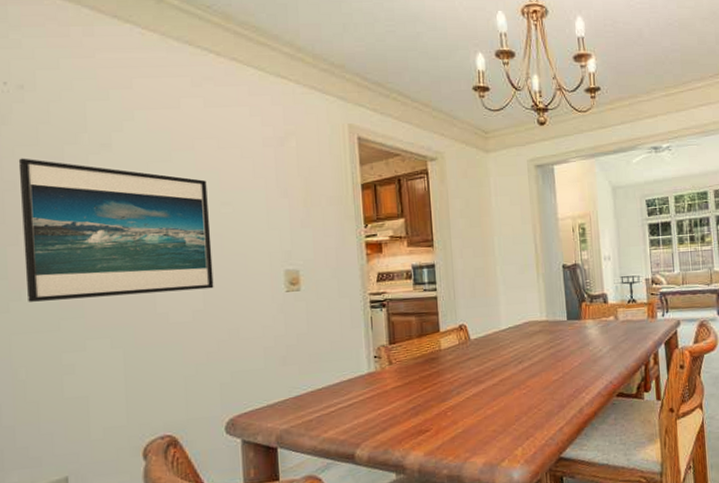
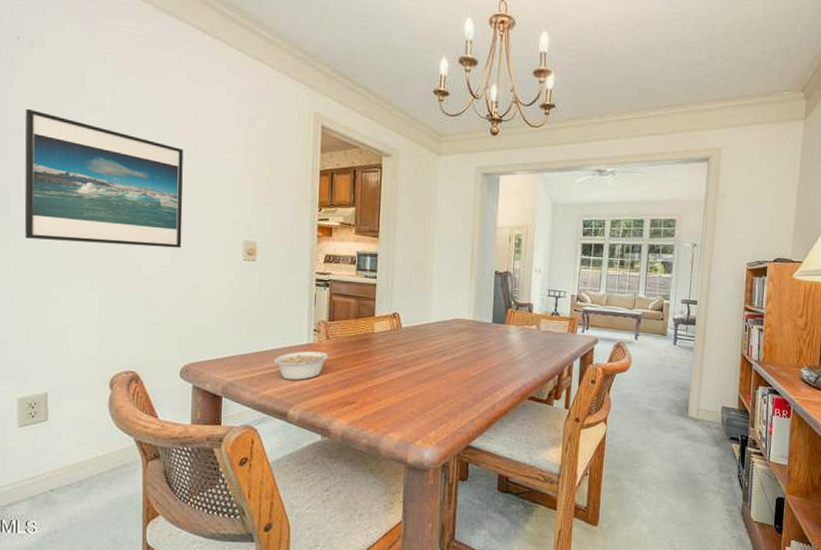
legume: none [332,374,405,417] -> present [273,350,340,380]

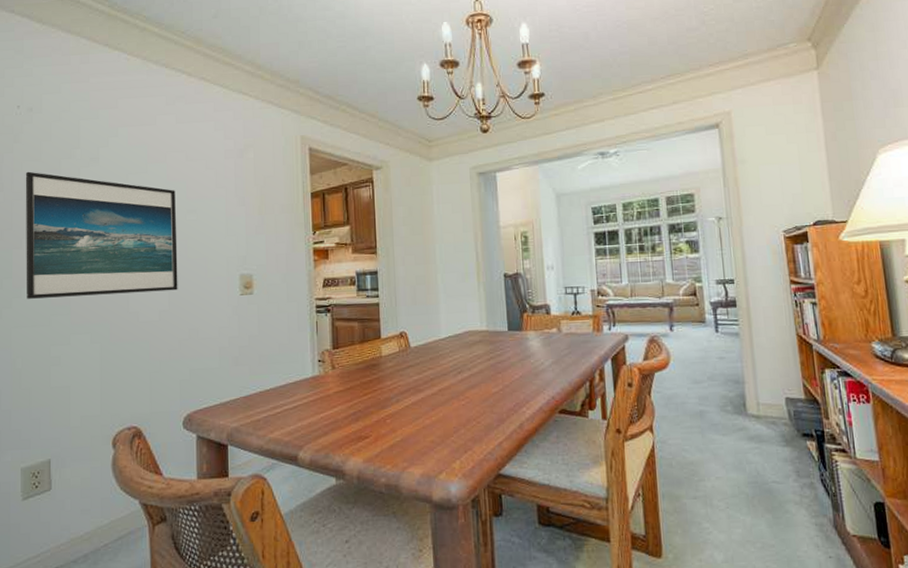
legume: present [273,350,340,380] -> none [279,379,347,419]

